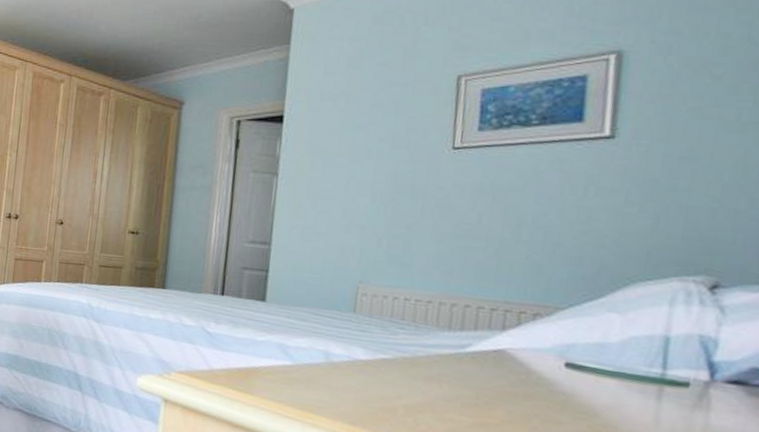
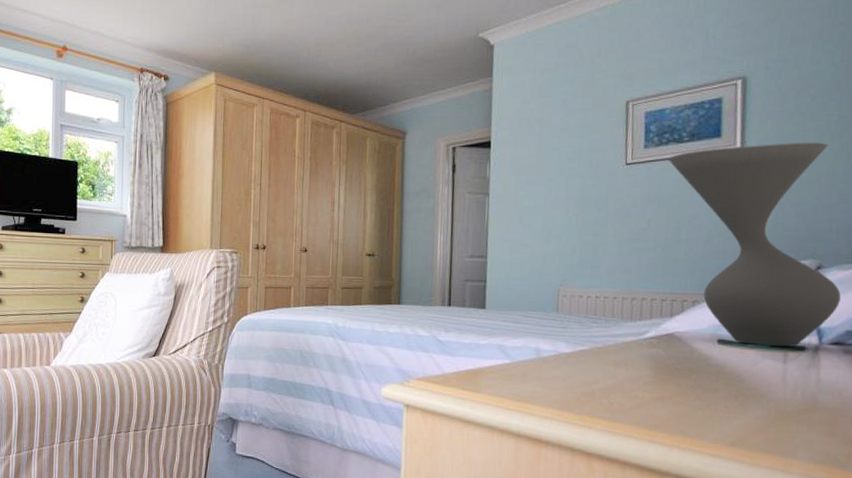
decorative vase: none [509,131,746,381] -> present [668,142,841,347]

